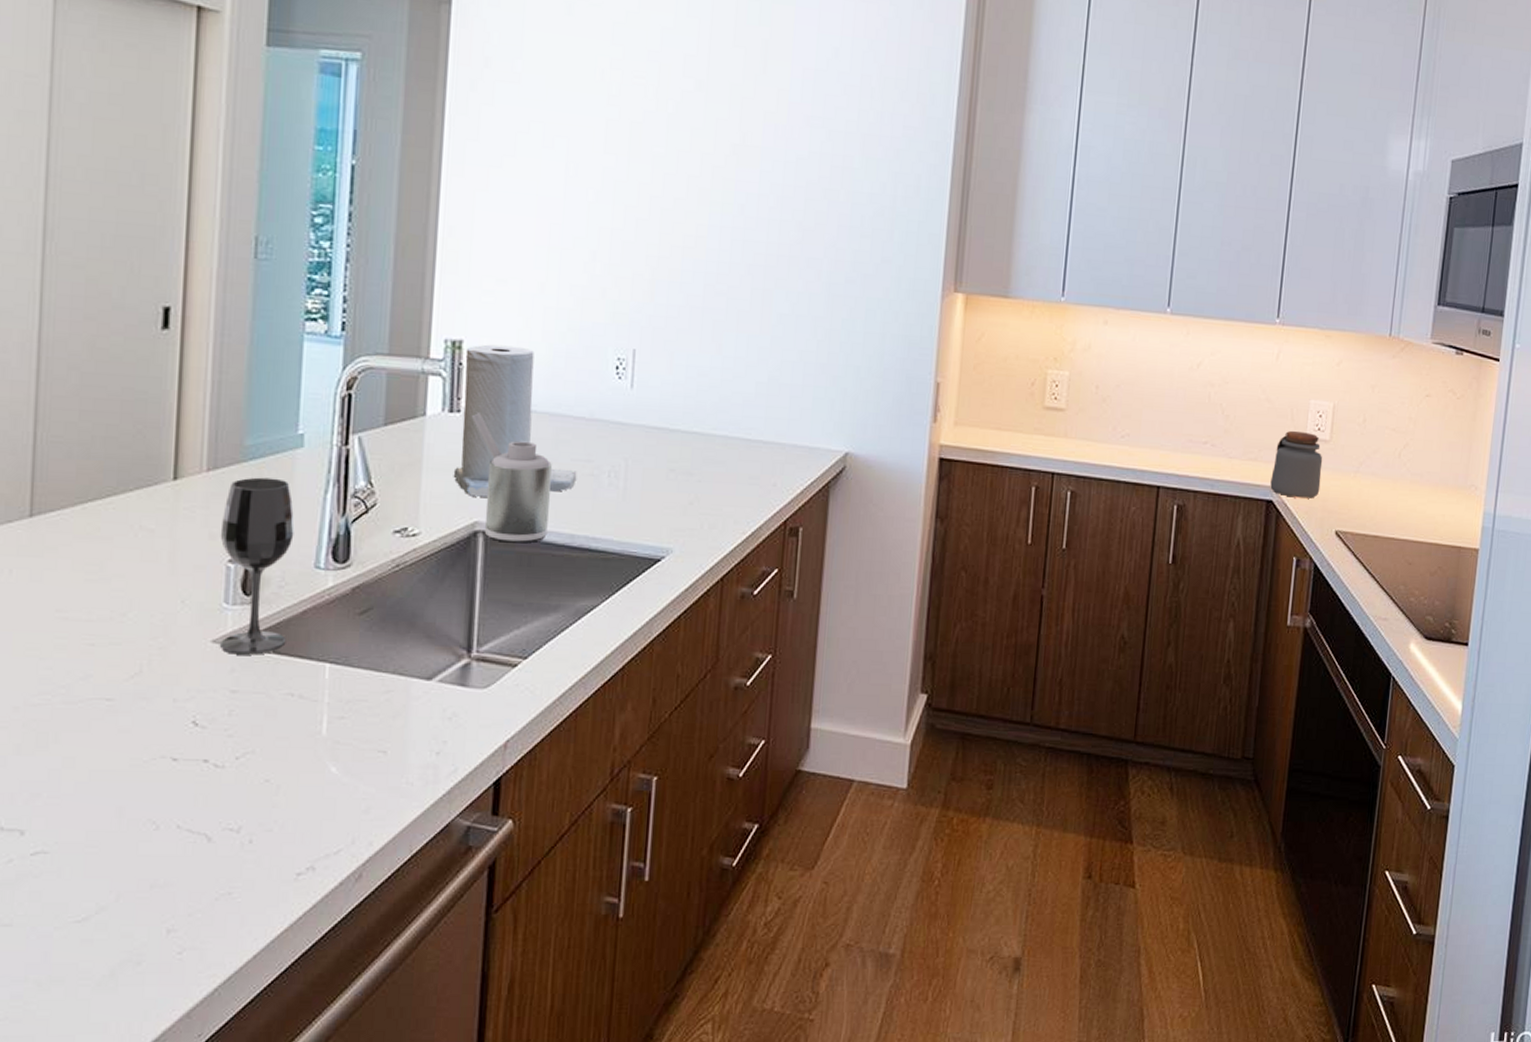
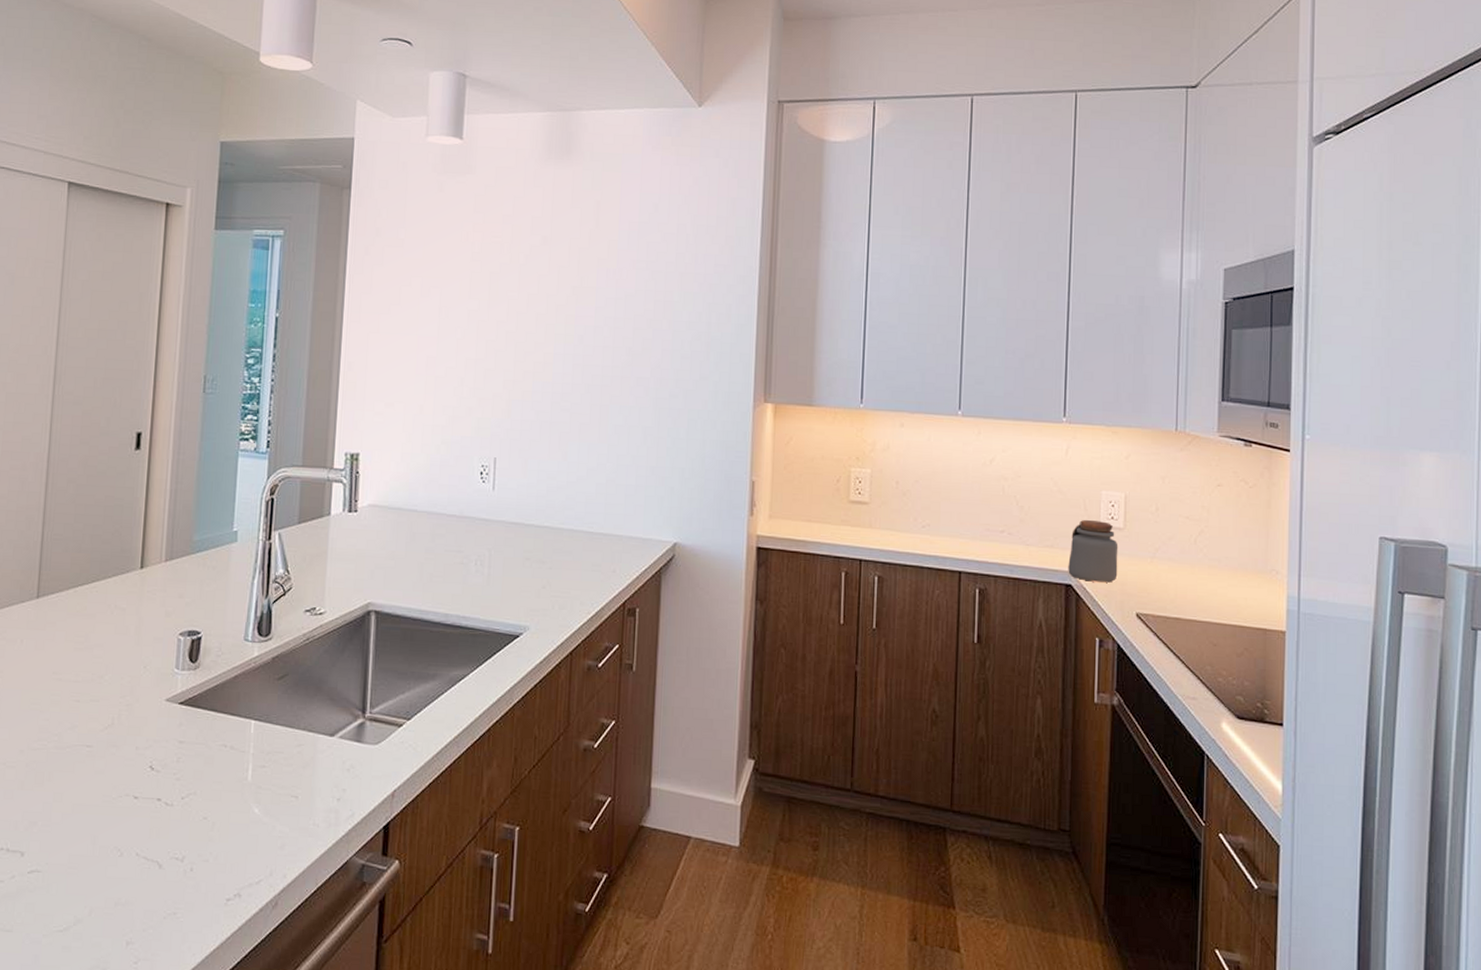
wine glass: present [219,477,295,655] -> none [171,566,230,712]
paper towel: present [453,344,577,497] -> none [351,456,450,582]
soap dispenser: present [472,413,552,543] -> none [366,512,430,621]

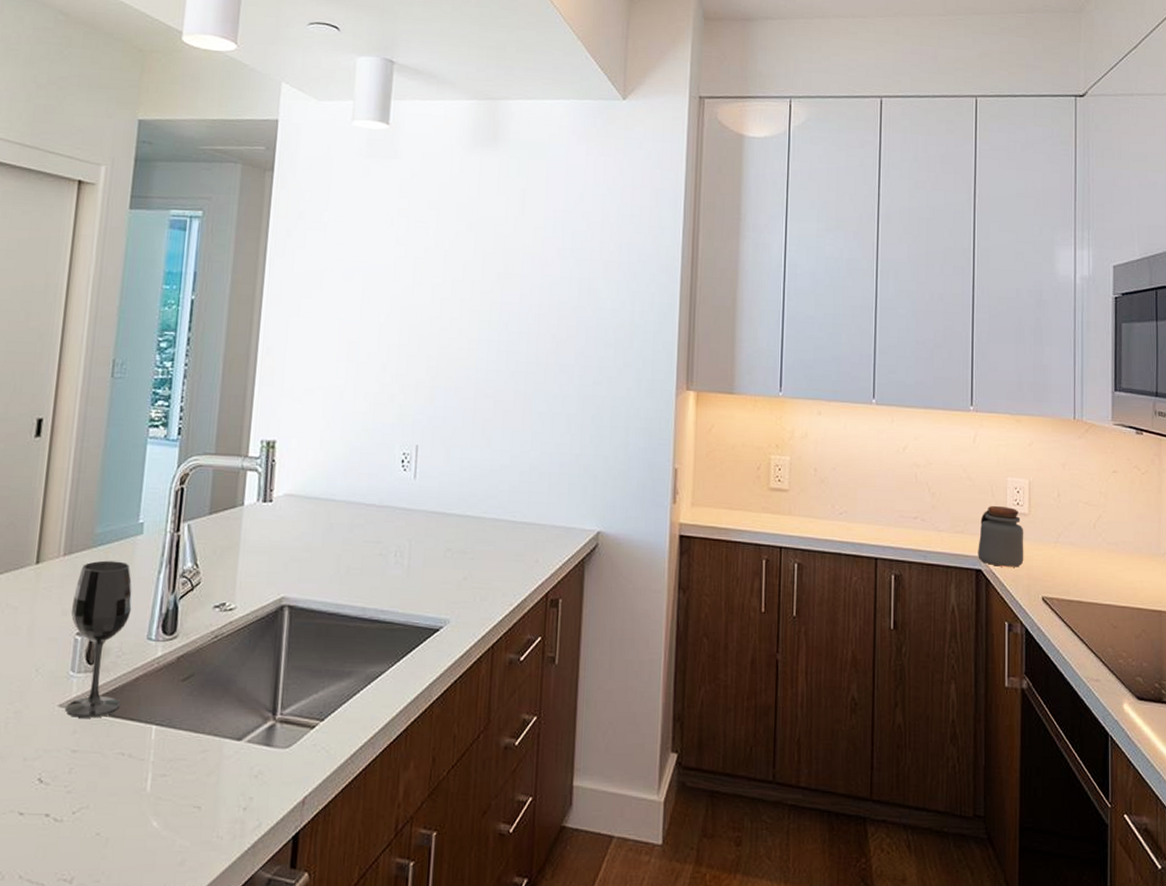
wine glass: none [171,566,230,712] -> present [64,560,133,718]

